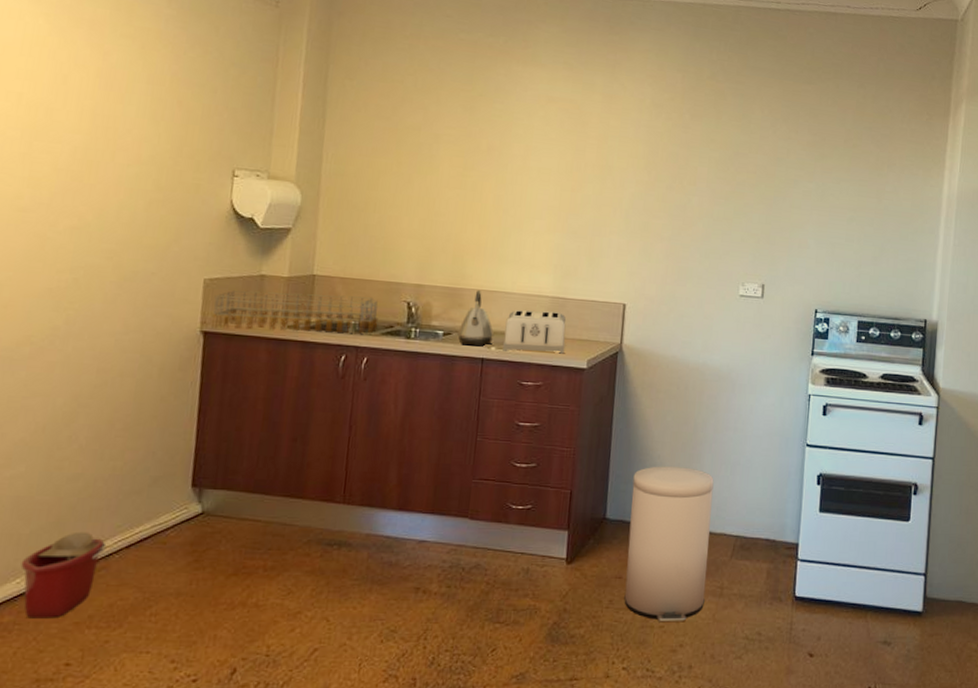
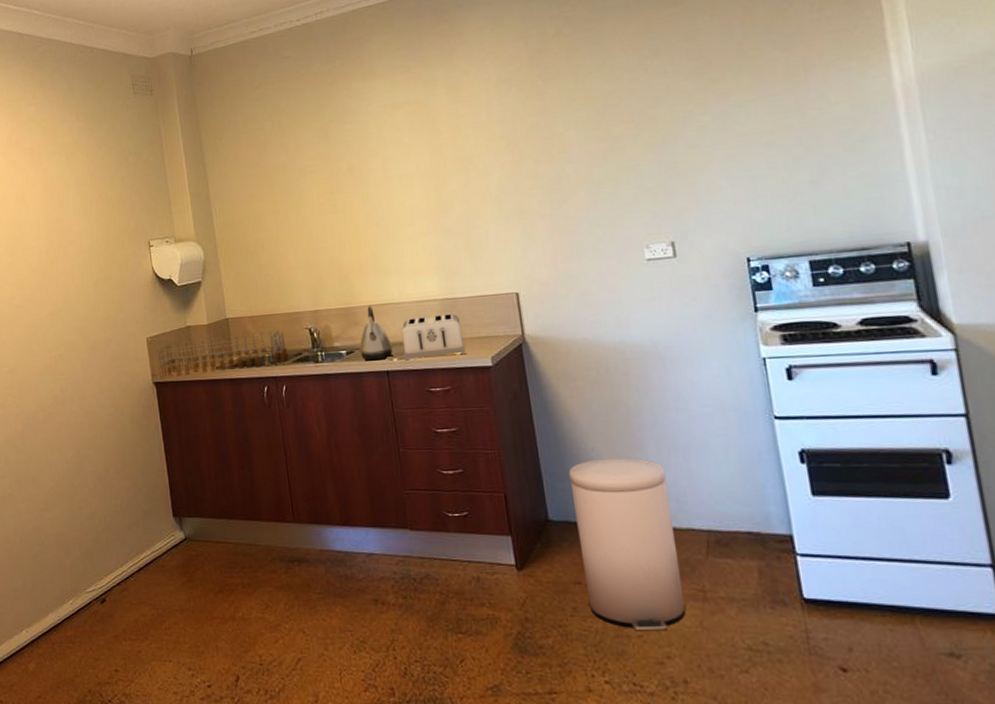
bucket: present [20,531,107,619] -> none [70,560,124,633]

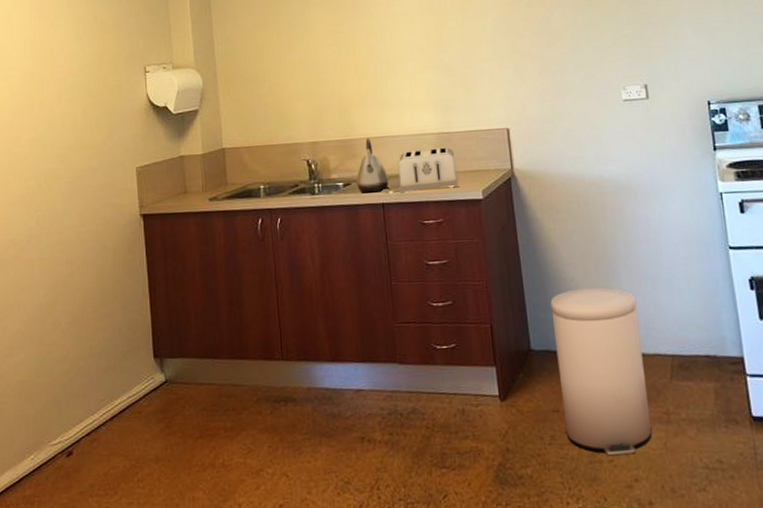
dish rack: present [157,330,289,379] -> none [146,161,285,211]

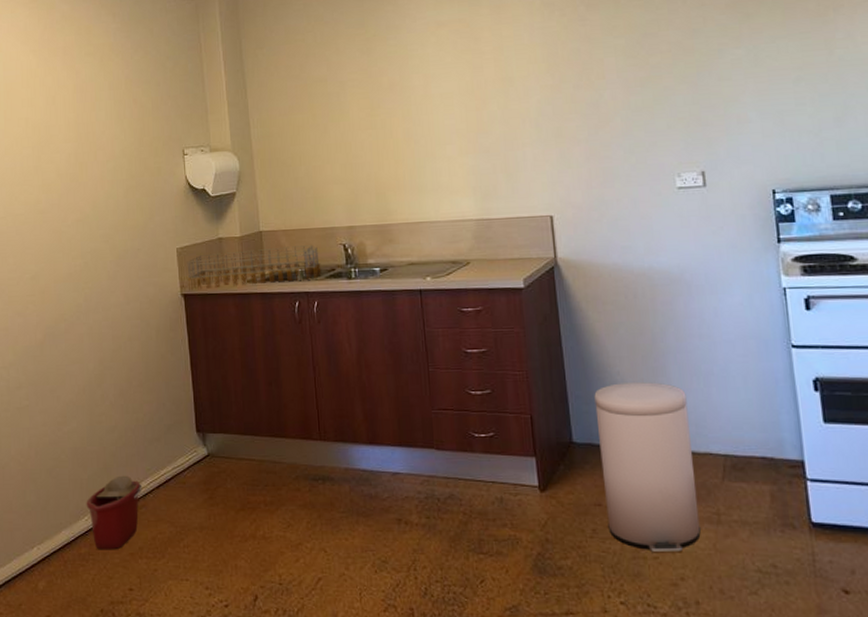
bucket: none [32,407,95,491] -> present [86,475,143,550]
dish rack: none [146,161,285,211] -> present [187,245,322,291]
kettle: present [356,137,390,193] -> none [393,222,428,279]
toaster: present [398,147,459,195] -> none [436,234,499,281]

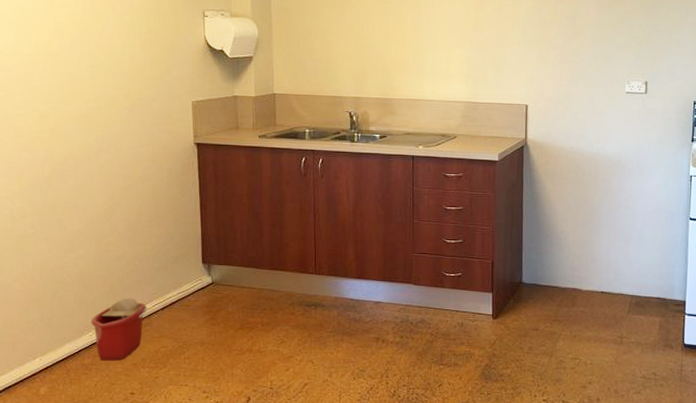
dish rack: present [187,245,322,291] -> none [201,109,328,141]
pedal bin: present [594,382,701,553] -> none [541,239,611,365]

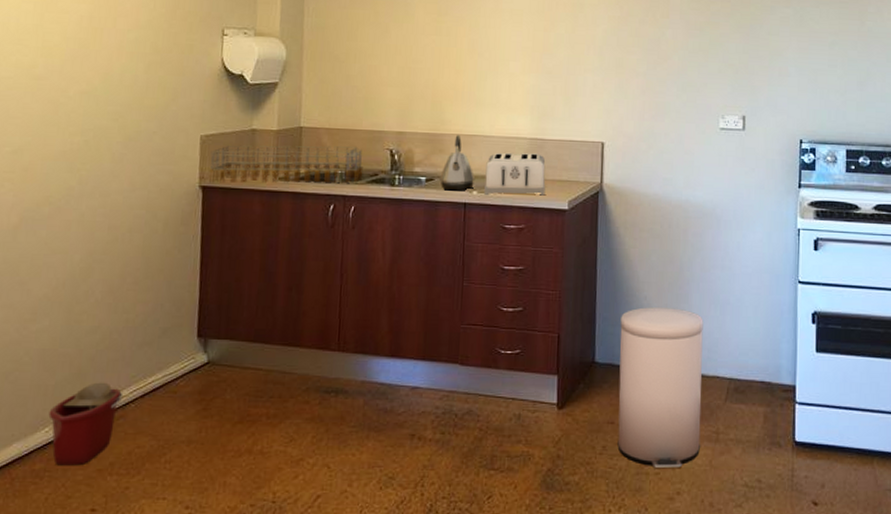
dish rack: none [201,109,328,141] -> present [209,145,364,184]
kettle: none [391,98,421,146] -> present [440,134,476,191]
toaster: none [428,114,480,150] -> present [484,152,546,196]
pedal bin: none [541,239,611,365] -> present [617,307,704,469]

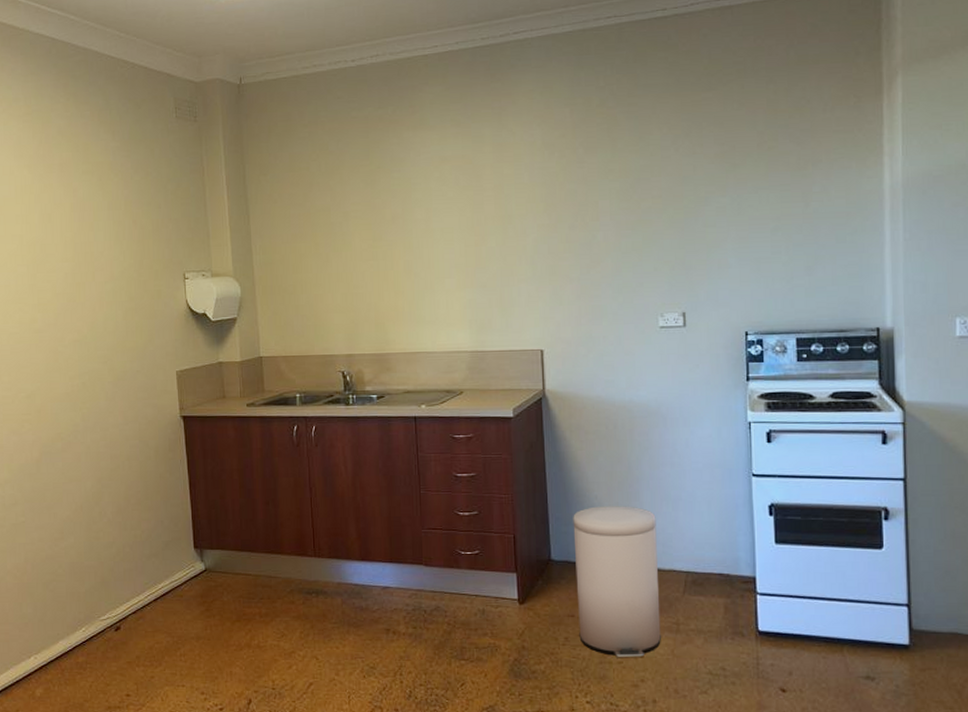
bucket: present [48,382,123,466] -> none [83,589,140,659]
dish rack: present [209,145,364,184] -> none [186,371,320,413]
kettle: present [440,134,476,191] -> none [389,352,423,406]
toaster: present [484,152,546,196] -> none [431,365,490,409]

